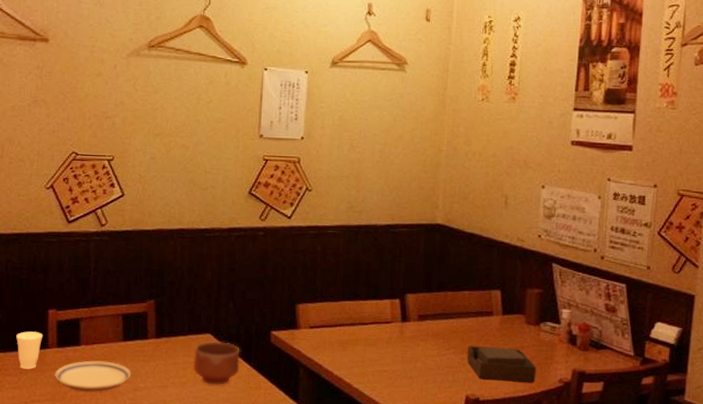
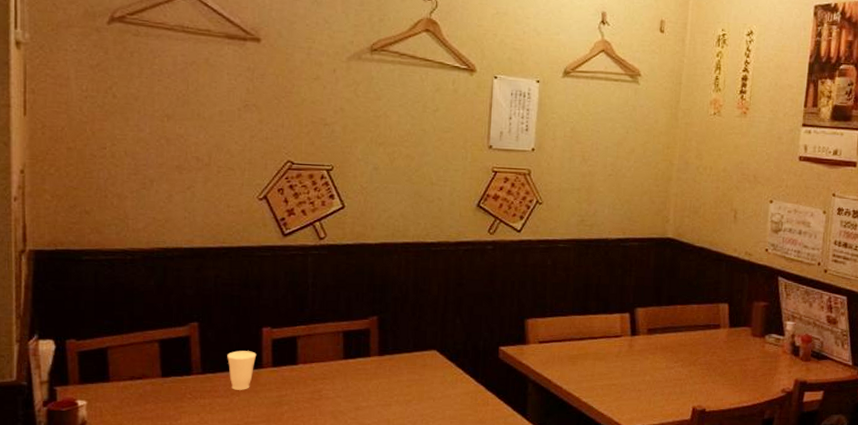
plate: present [55,360,132,393] -> none [270,380,353,413]
bowl: present [193,341,240,385] -> none [418,358,467,402]
napkin holder: present [467,346,536,383] -> none [694,358,761,393]

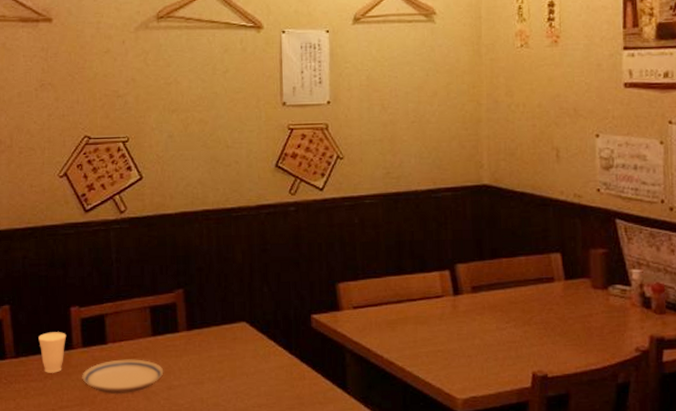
plate: none [270,380,353,413] -> present [82,359,164,395]

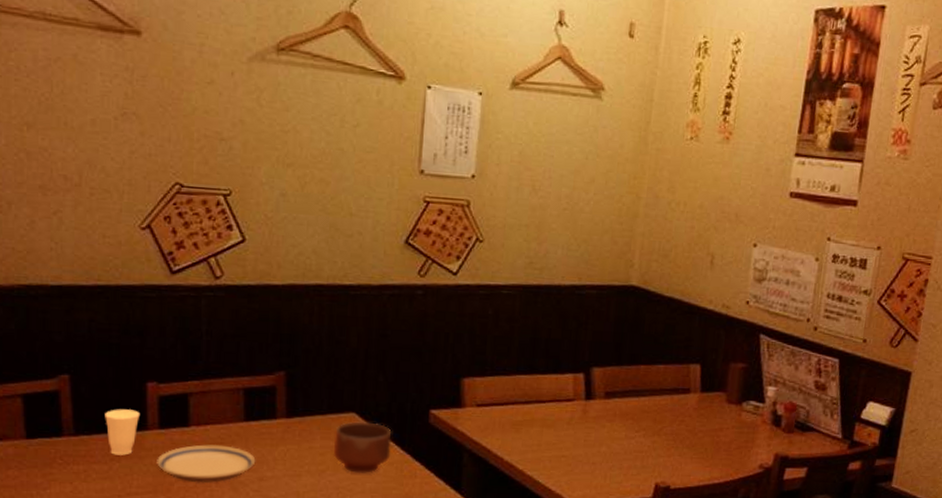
bowl: none [229,330,280,378] -> present [333,421,392,473]

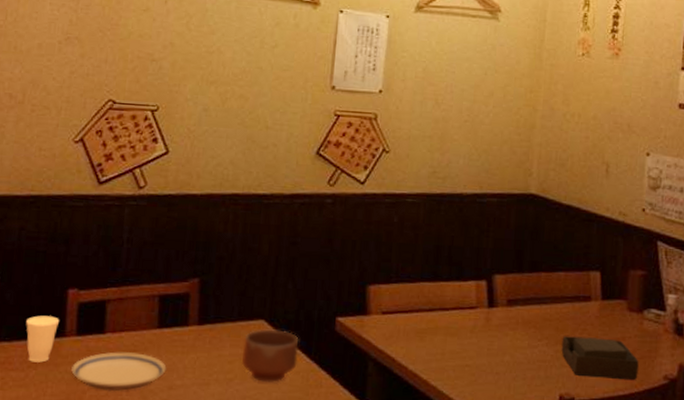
napkin holder: none [658,427,735,469] -> present [561,336,639,380]

